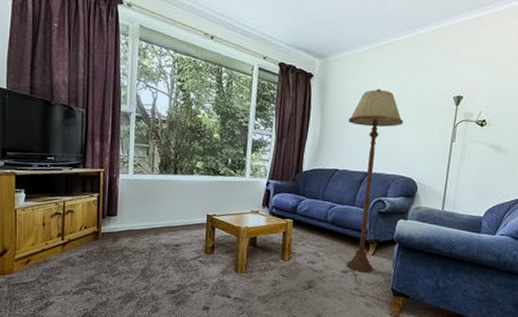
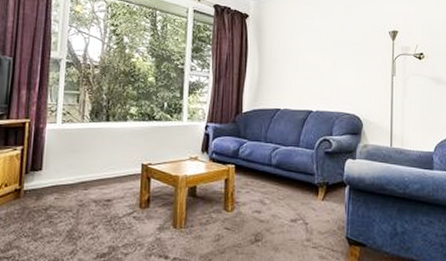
floor lamp: present [347,89,403,273] -> none [286,26,342,220]

